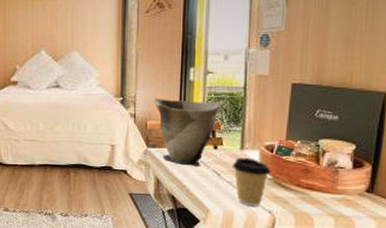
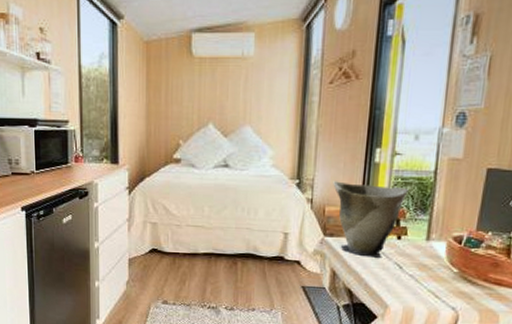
coffee cup: present [232,157,271,207] -> none [415,249,458,303]

